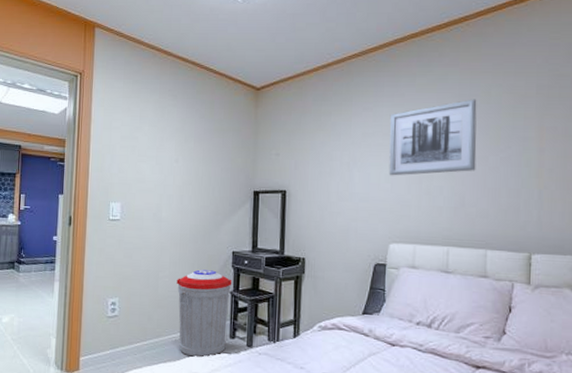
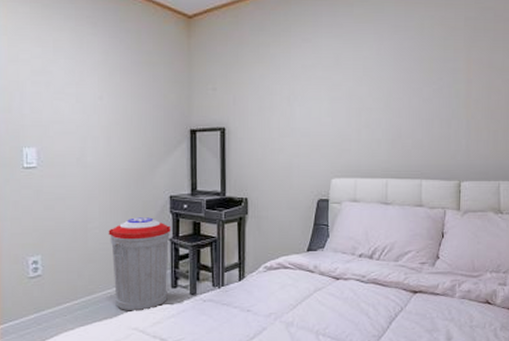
wall art: present [388,99,477,176] -> none [328,30,412,110]

